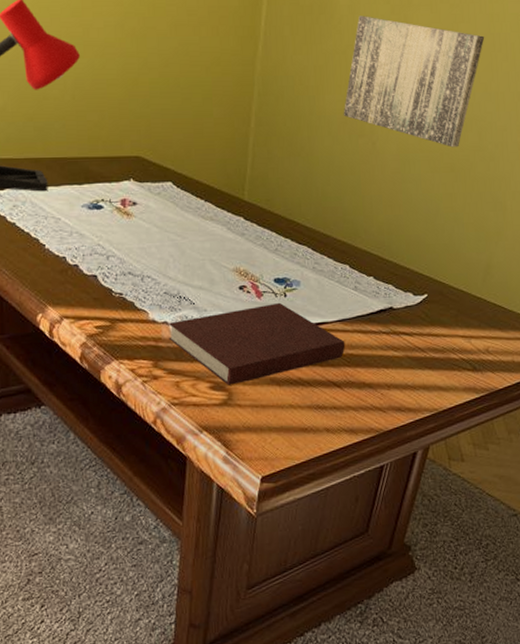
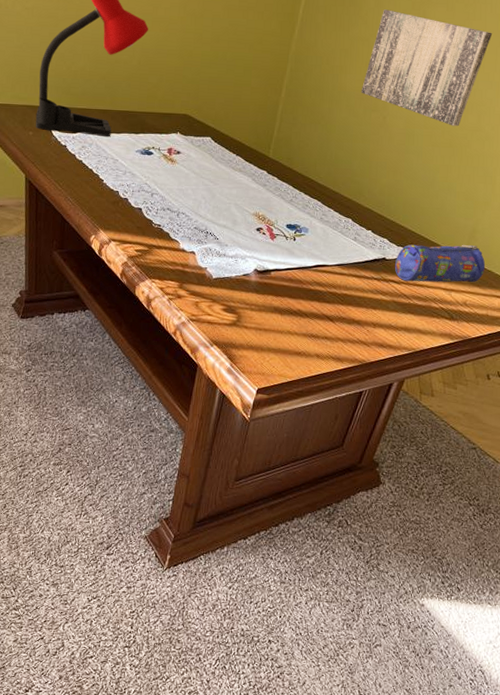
notebook: present [168,302,345,385] -> none [194,244,341,310]
pencil case: none [404,282,506,332] -> present [395,244,486,283]

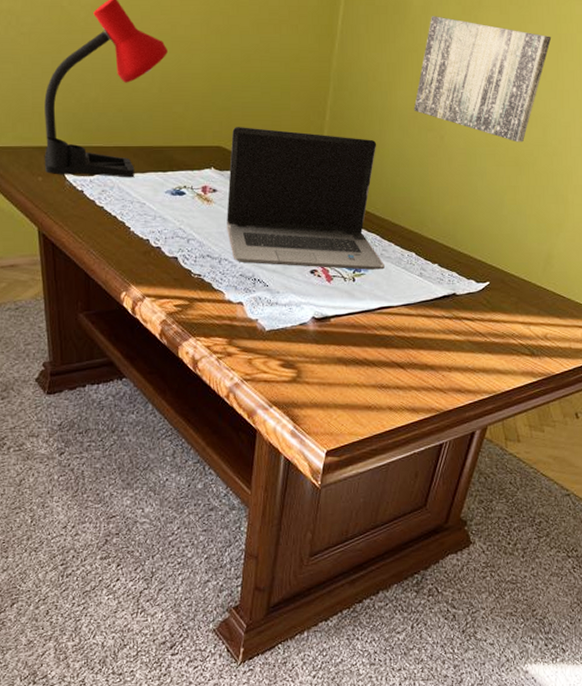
laptop computer: none [186,98,325,232] -> present [227,127,385,270]
pencil case: present [395,244,486,283] -> none [467,272,564,318]

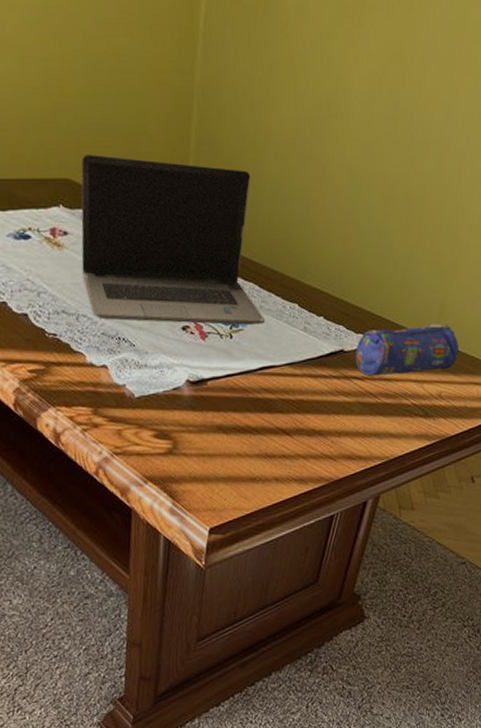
wall art: present [413,16,552,142] -> none [291,18,445,174]
pencil case: none [467,272,564,318] -> present [356,323,460,376]

